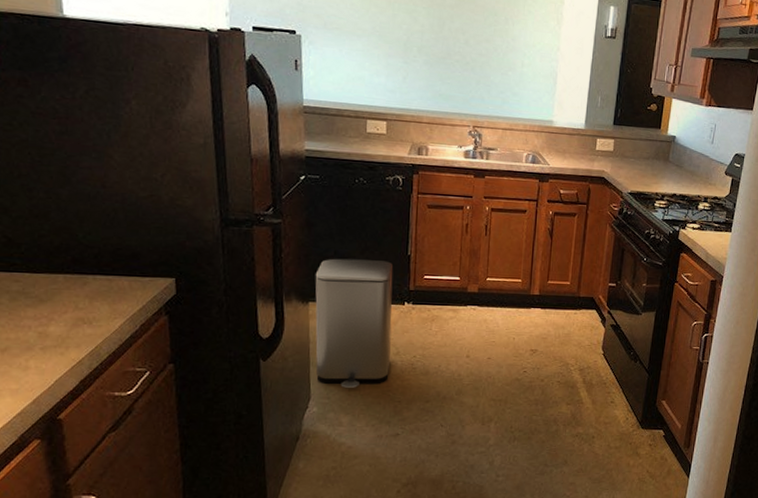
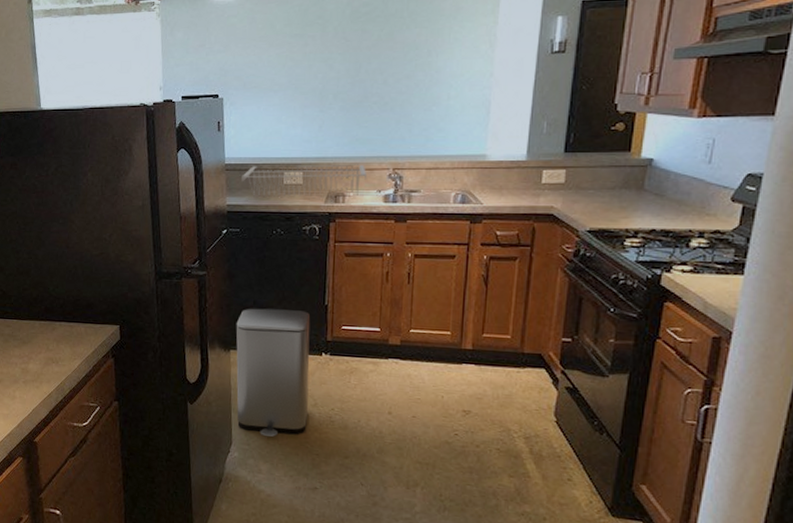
dish rack: none [321,111,450,150] -> present [241,164,368,197]

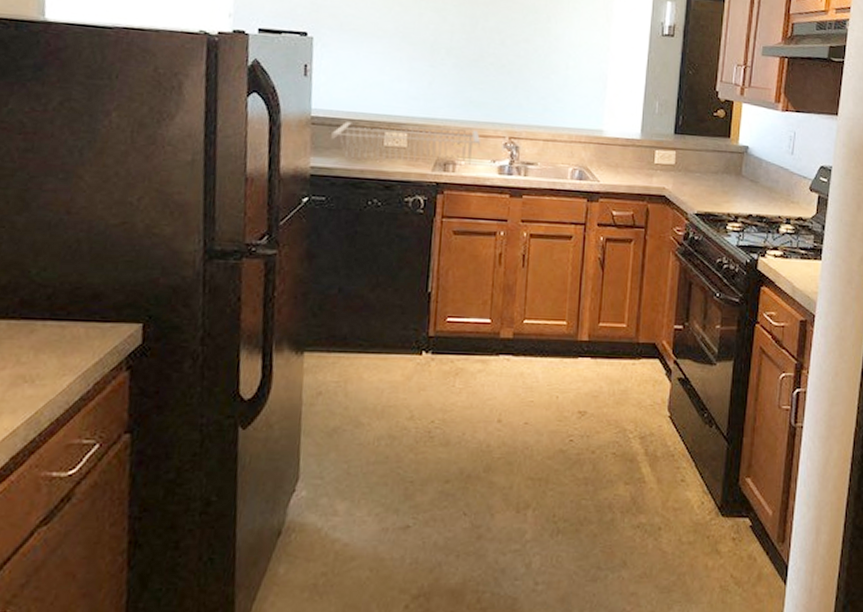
pedal bin: present [236,307,311,438] -> none [307,296,410,466]

